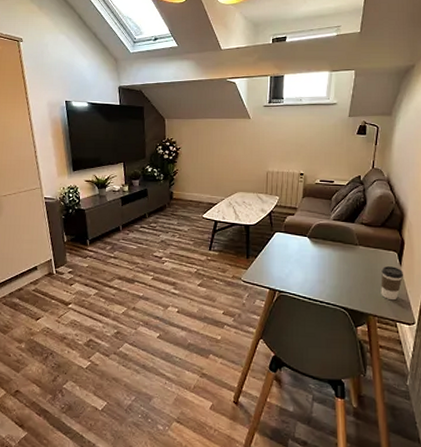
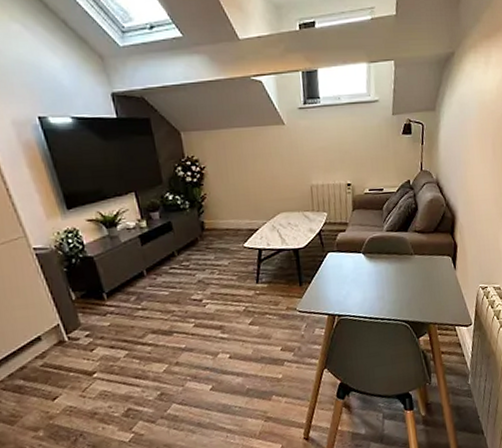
coffee cup: present [380,266,404,301] -> none [438,271,459,306]

